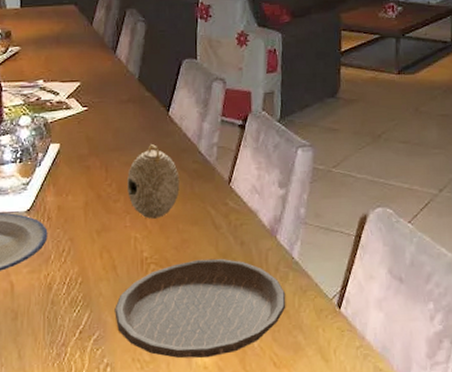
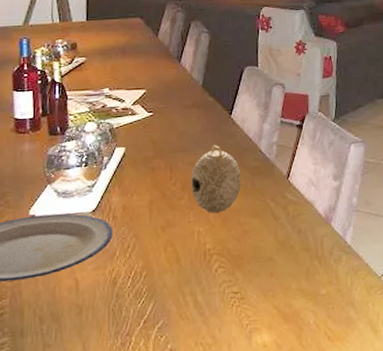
plate: present [115,258,286,359] -> none [178,246,340,339]

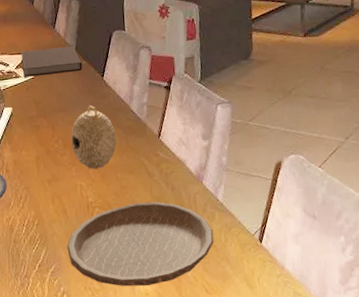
notebook: none [140,81,209,115] -> present [21,46,83,77]
plate: none [178,246,340,339] -> present [67,201,214,287]

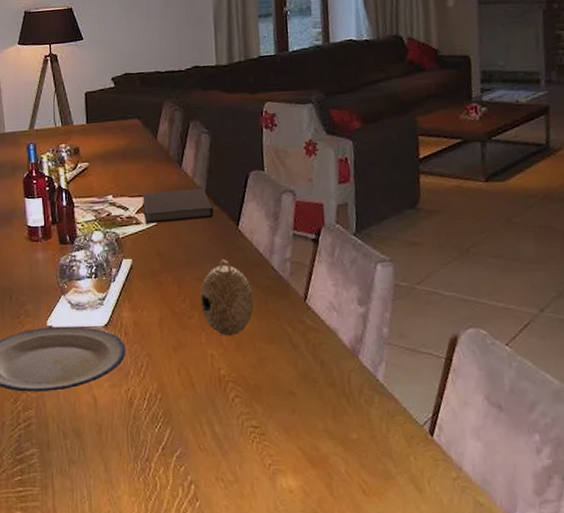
plate: present [67,201,214,287] -> none [195,378,373,481]

